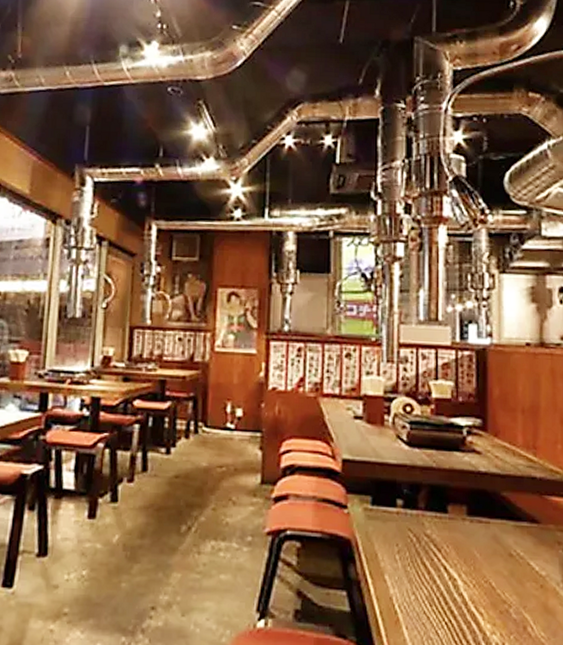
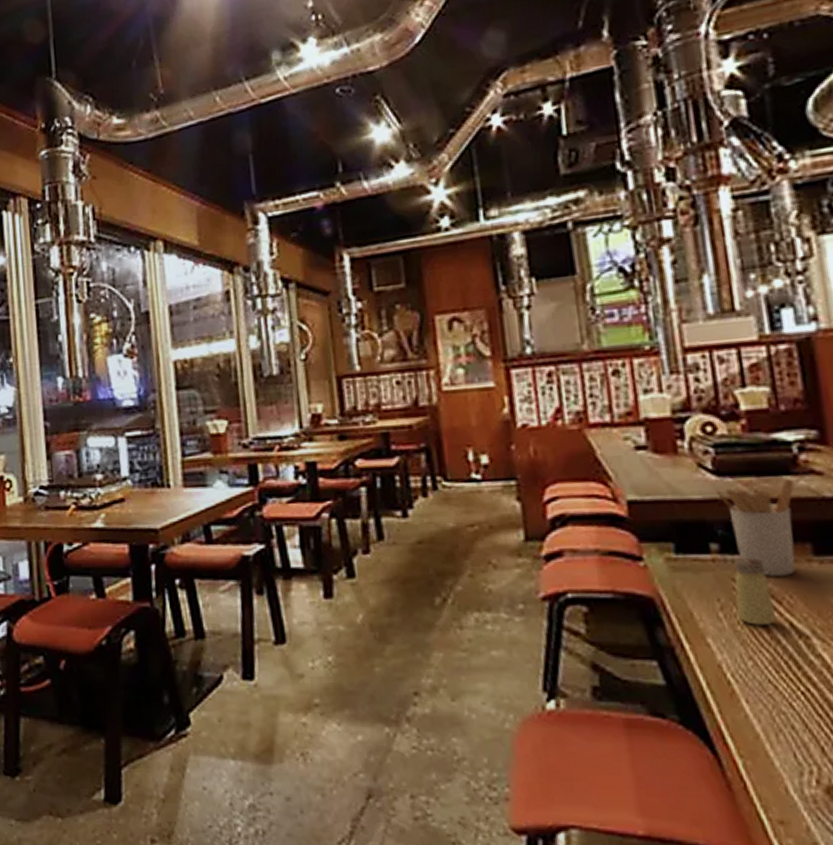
utensil holder: none [406,454,460,530] -> present [714,479,796,576]
saltshaker: none [408,512,436,568] -> present [733,556,778,625]

